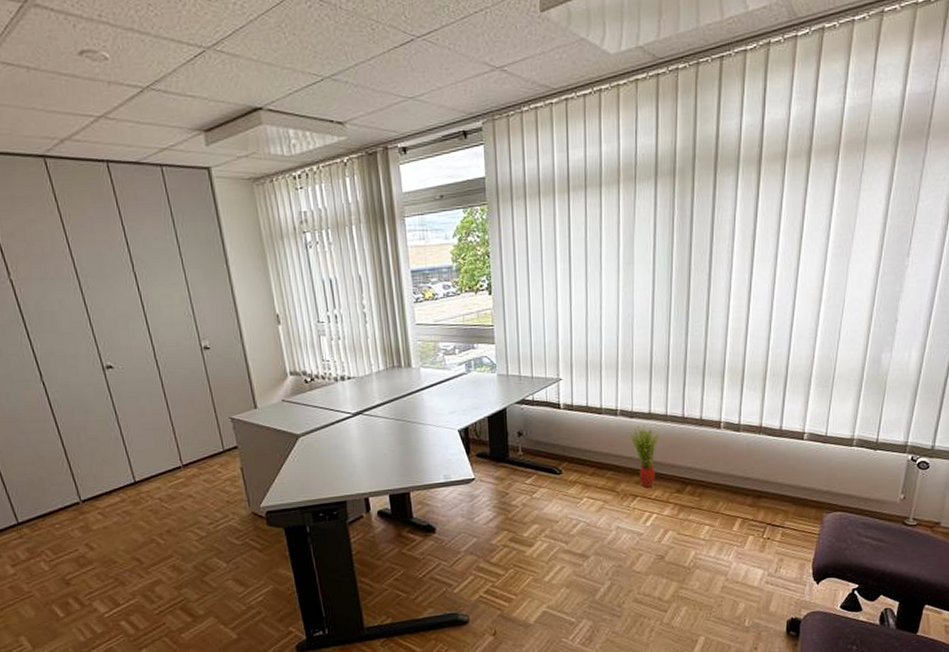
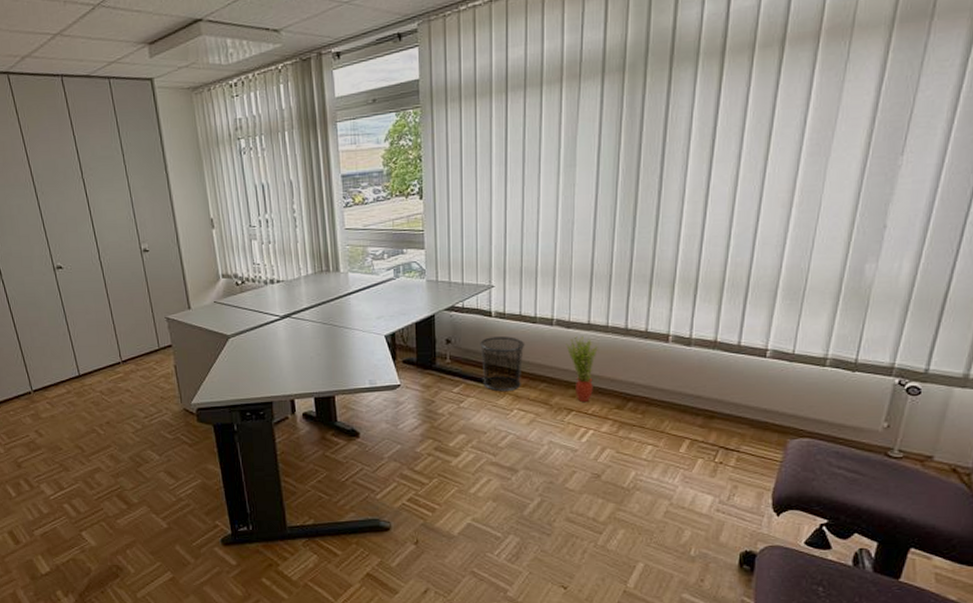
waste bin: none [550,427,593,482] -> present [480,336,525,392]

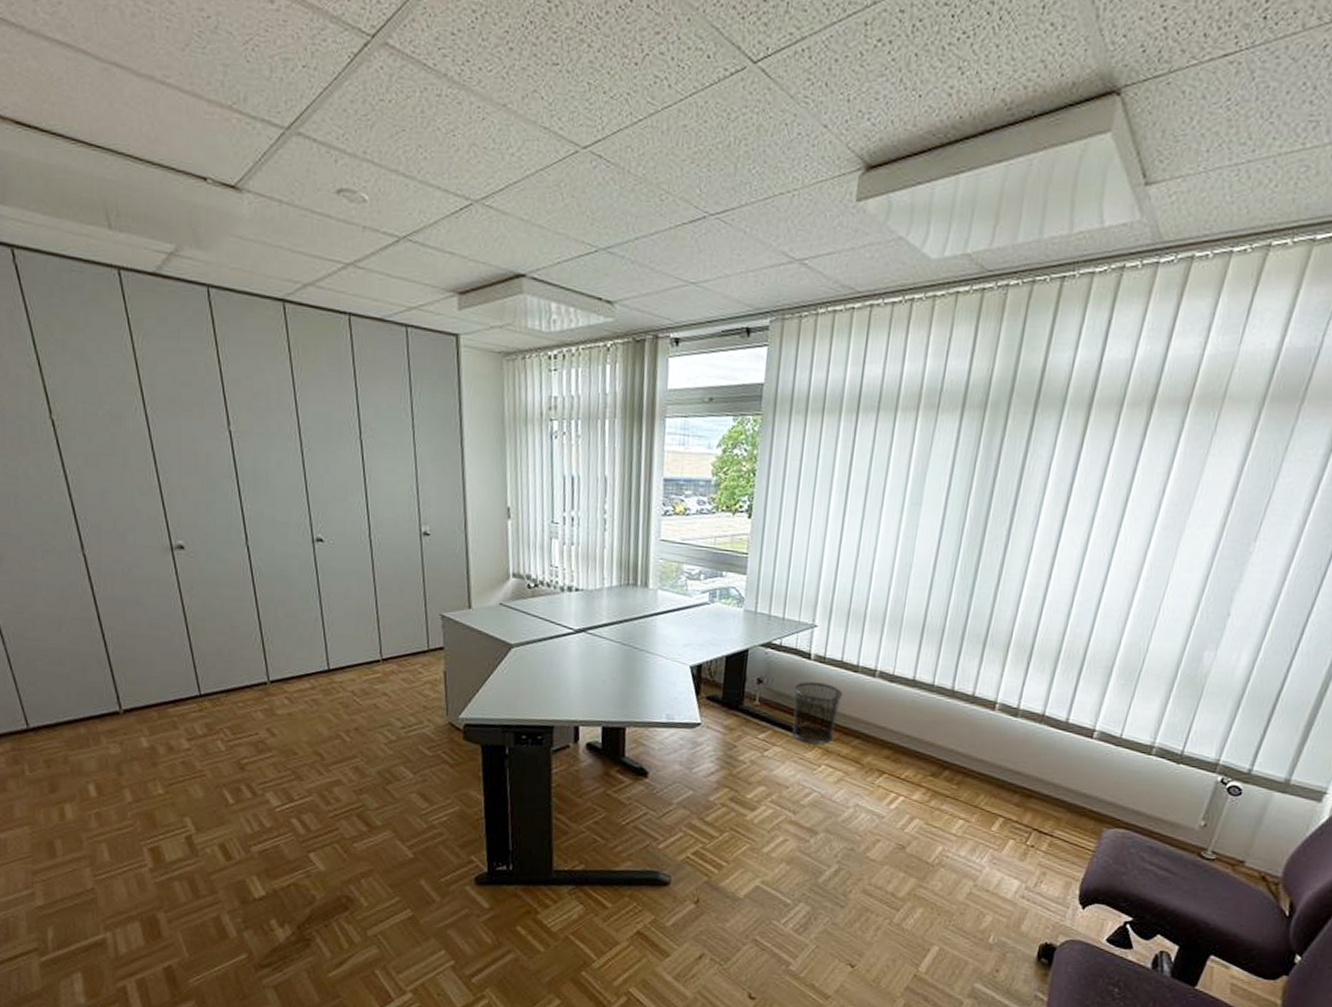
potted plant: present [566,336,598,402] -> none [886,692,920,765]

